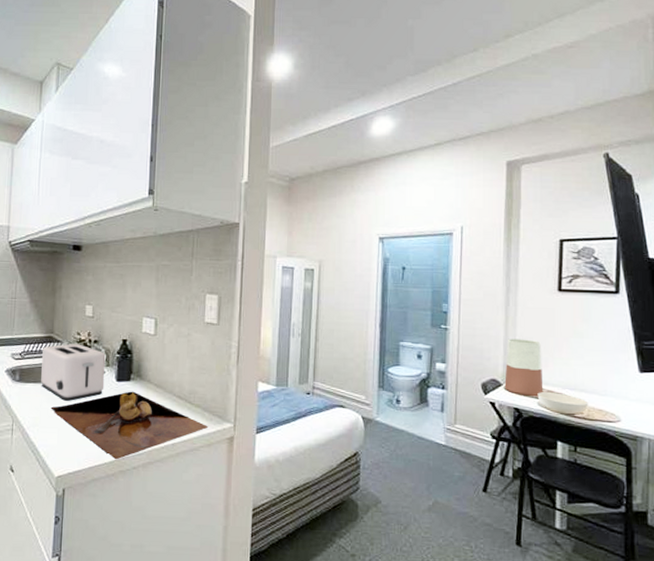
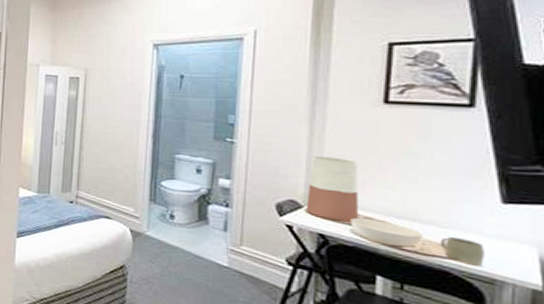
mug: none [600,402,630,427] -> present [440,236,485,267]

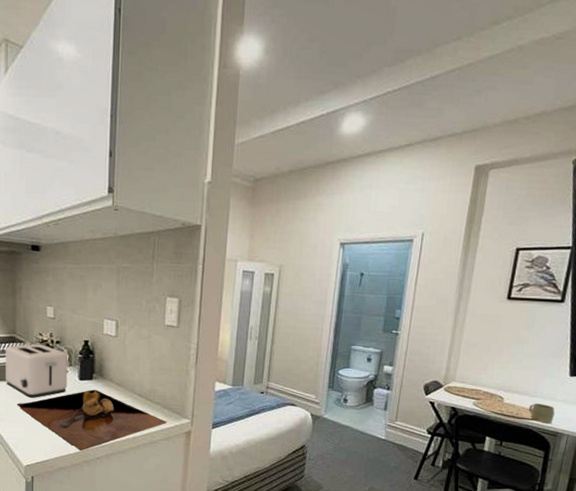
vase: present [306,155,359,224] -> none [445,344,484,398]
bowl: present [350,218,423,249] -> none [474,393,519,415]

